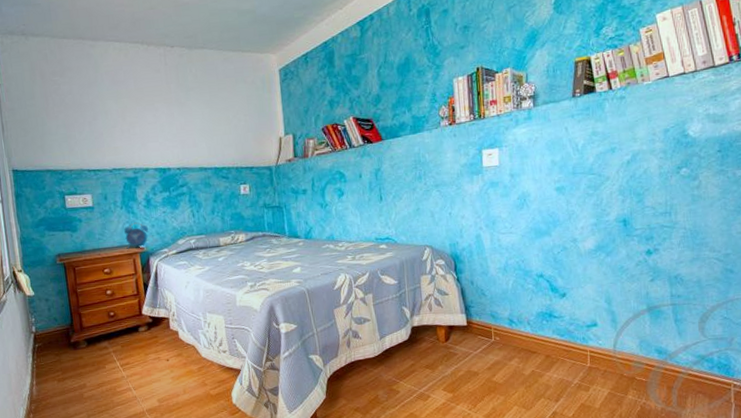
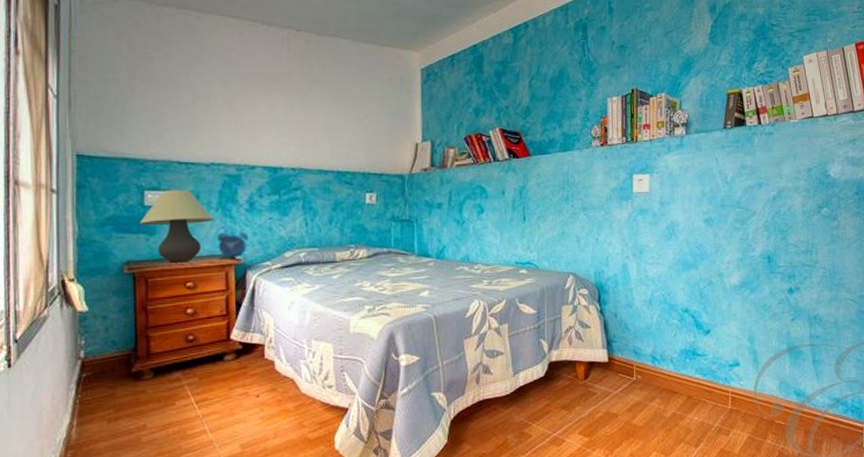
table lamp: none [64,192,120,254] -> present [139,190,214,263]

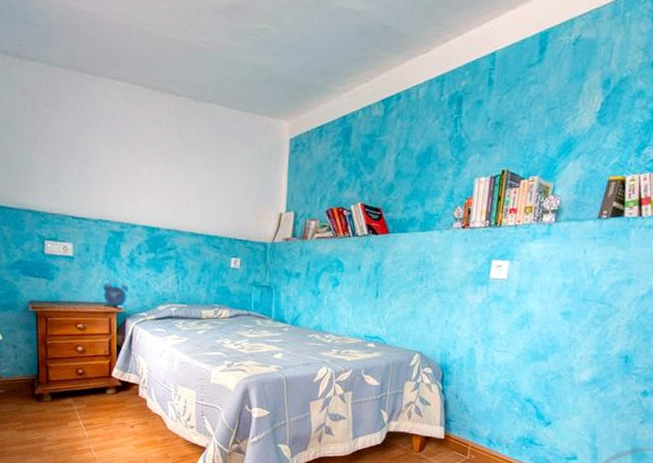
table lamp: present [139,190,214,263] -> none [40,241,101,306]

